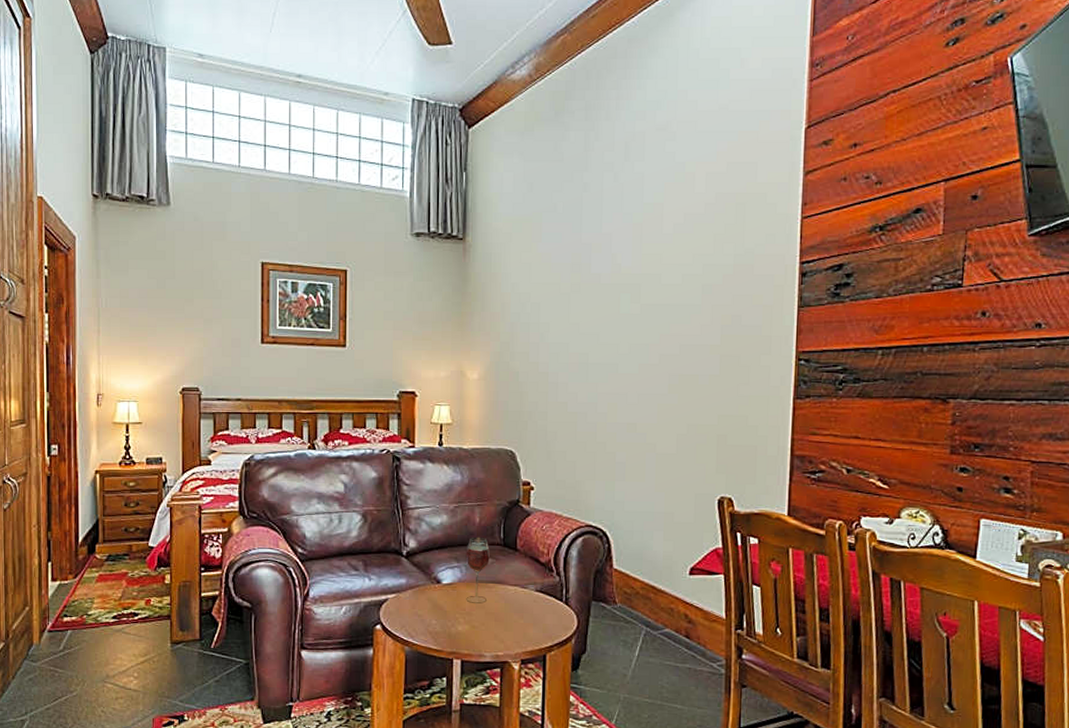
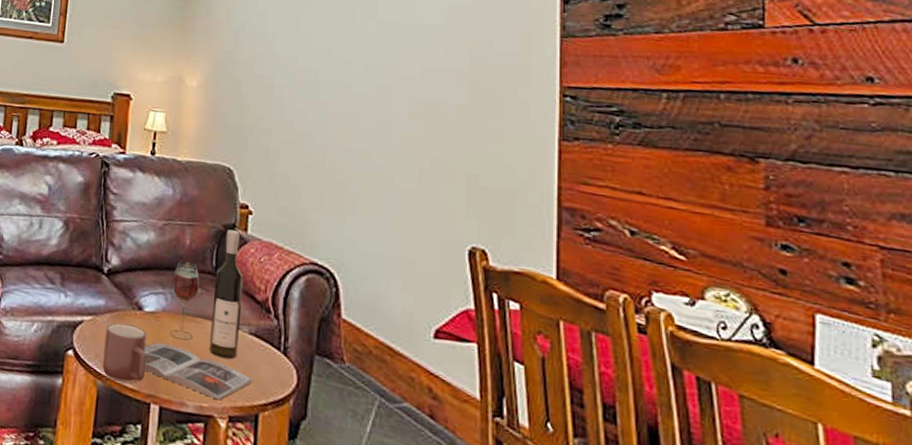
mug: none [408,596,448,646] -> present [102,323,147,384]
magazine: none [444,608,540,648] -> present [144,342,253,401]
bottle: none [501,505,529,614] -> present [208,230,244,359]

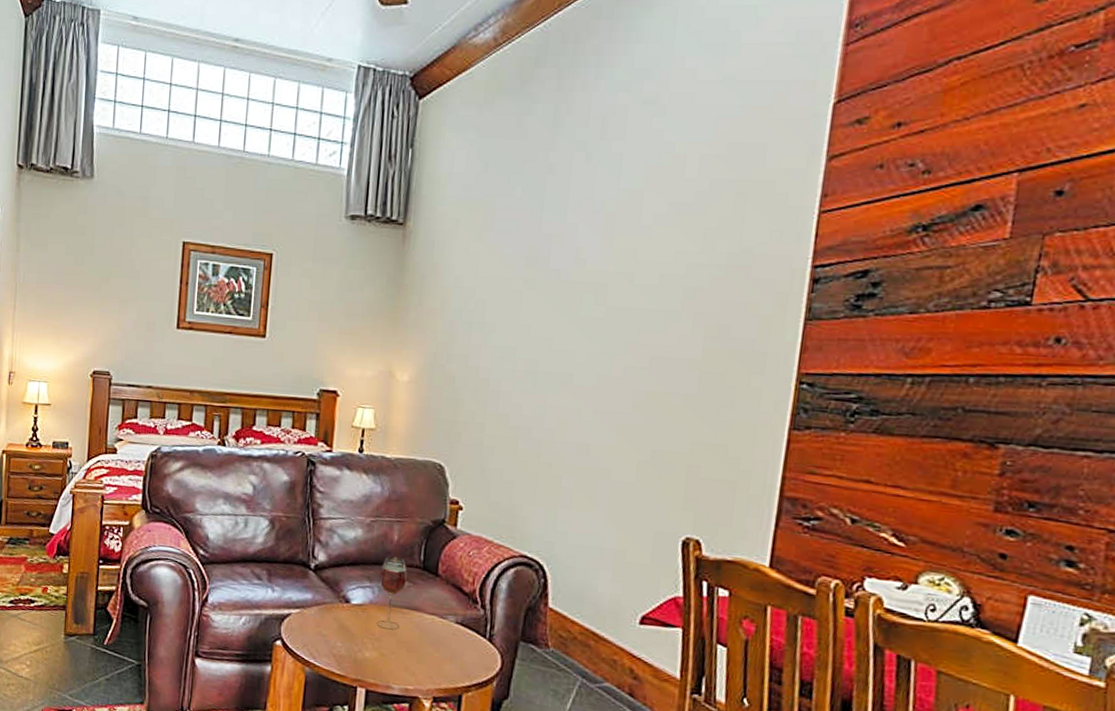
mug: present [102,323,147,384] -> none [310,615,354,670]
magazine: present [144,342,253,401] -> none [351,632,458,684]
bottle: present [208,230,244,359] -> none [415,525,452,646]

